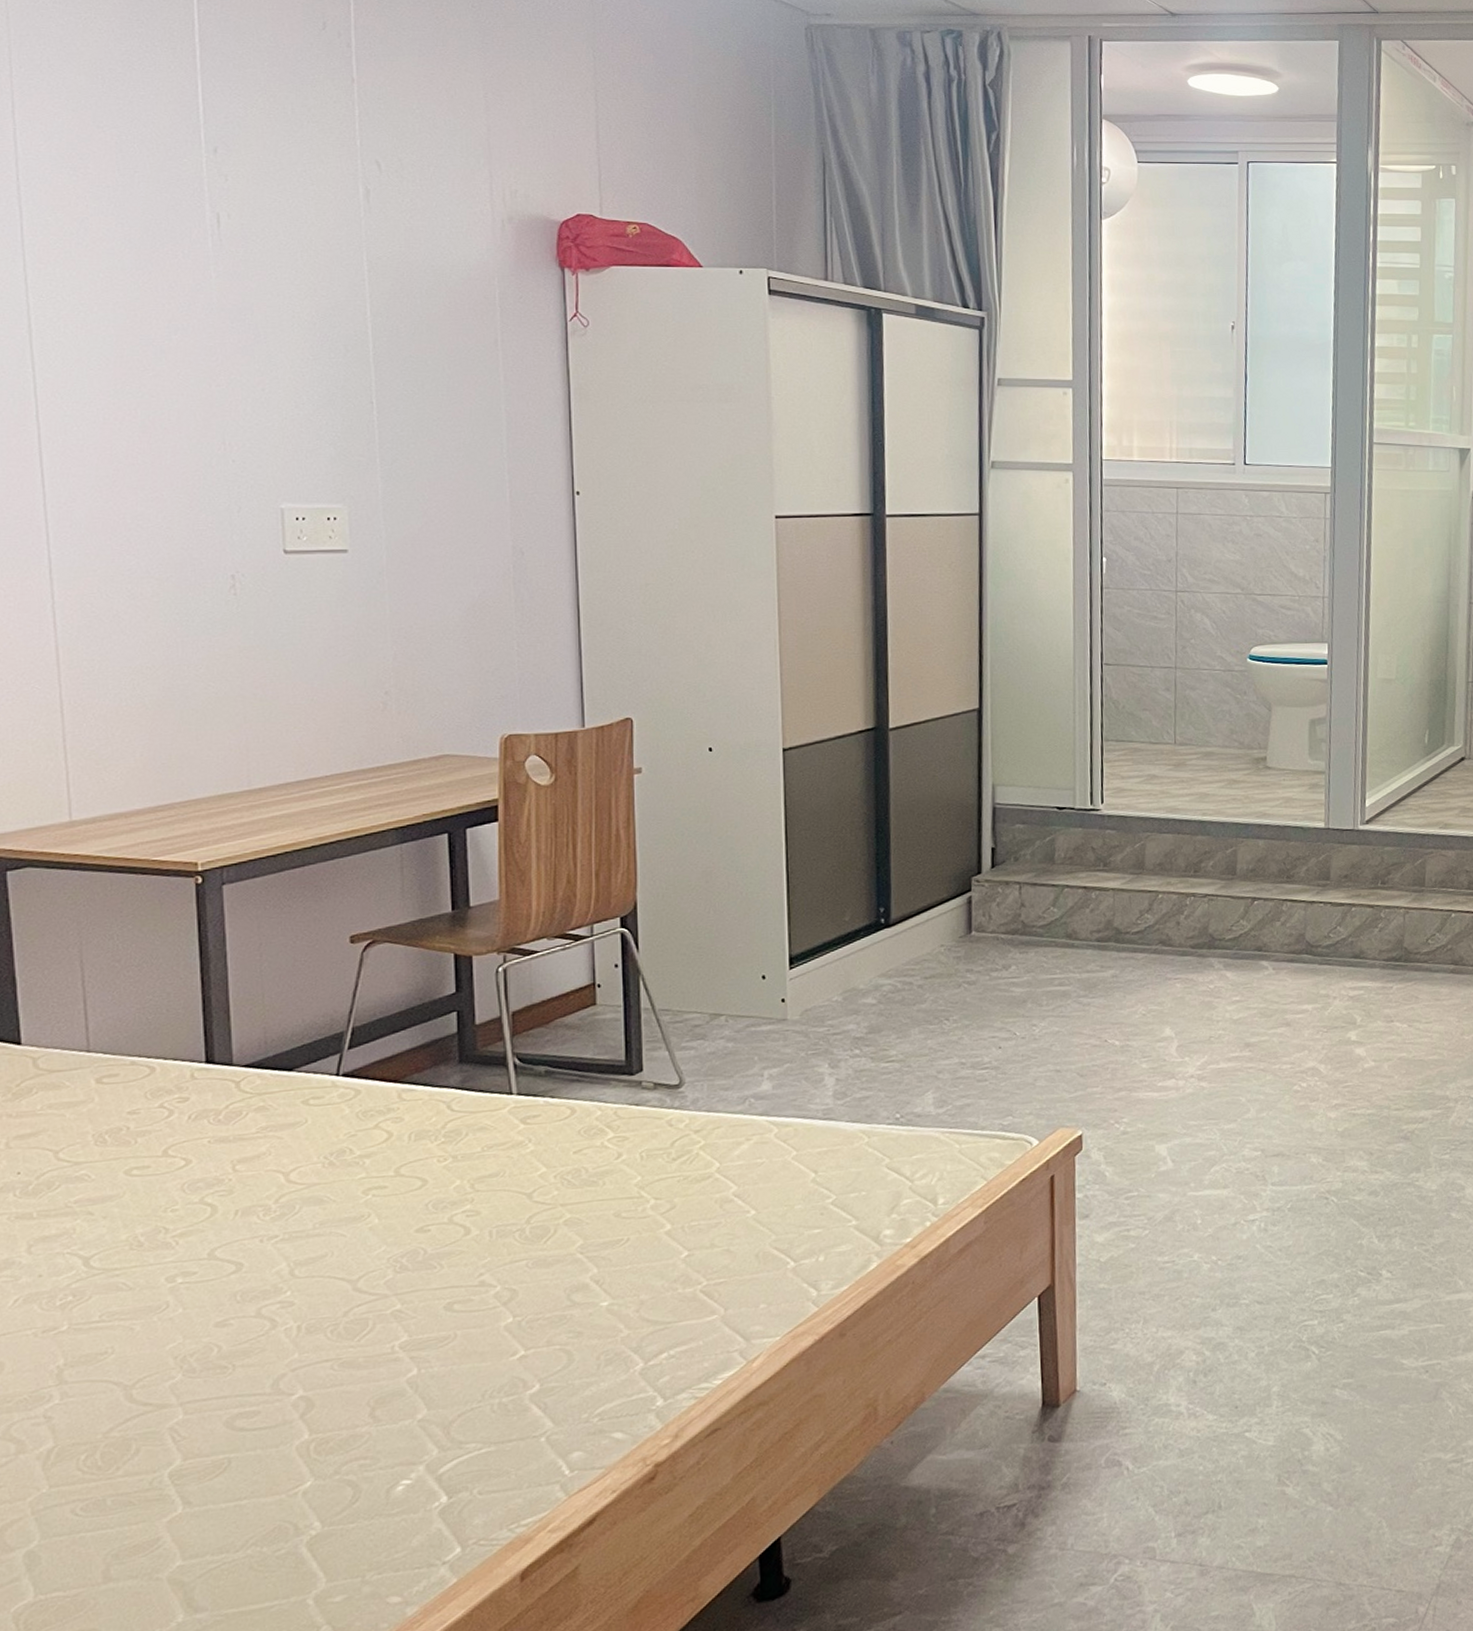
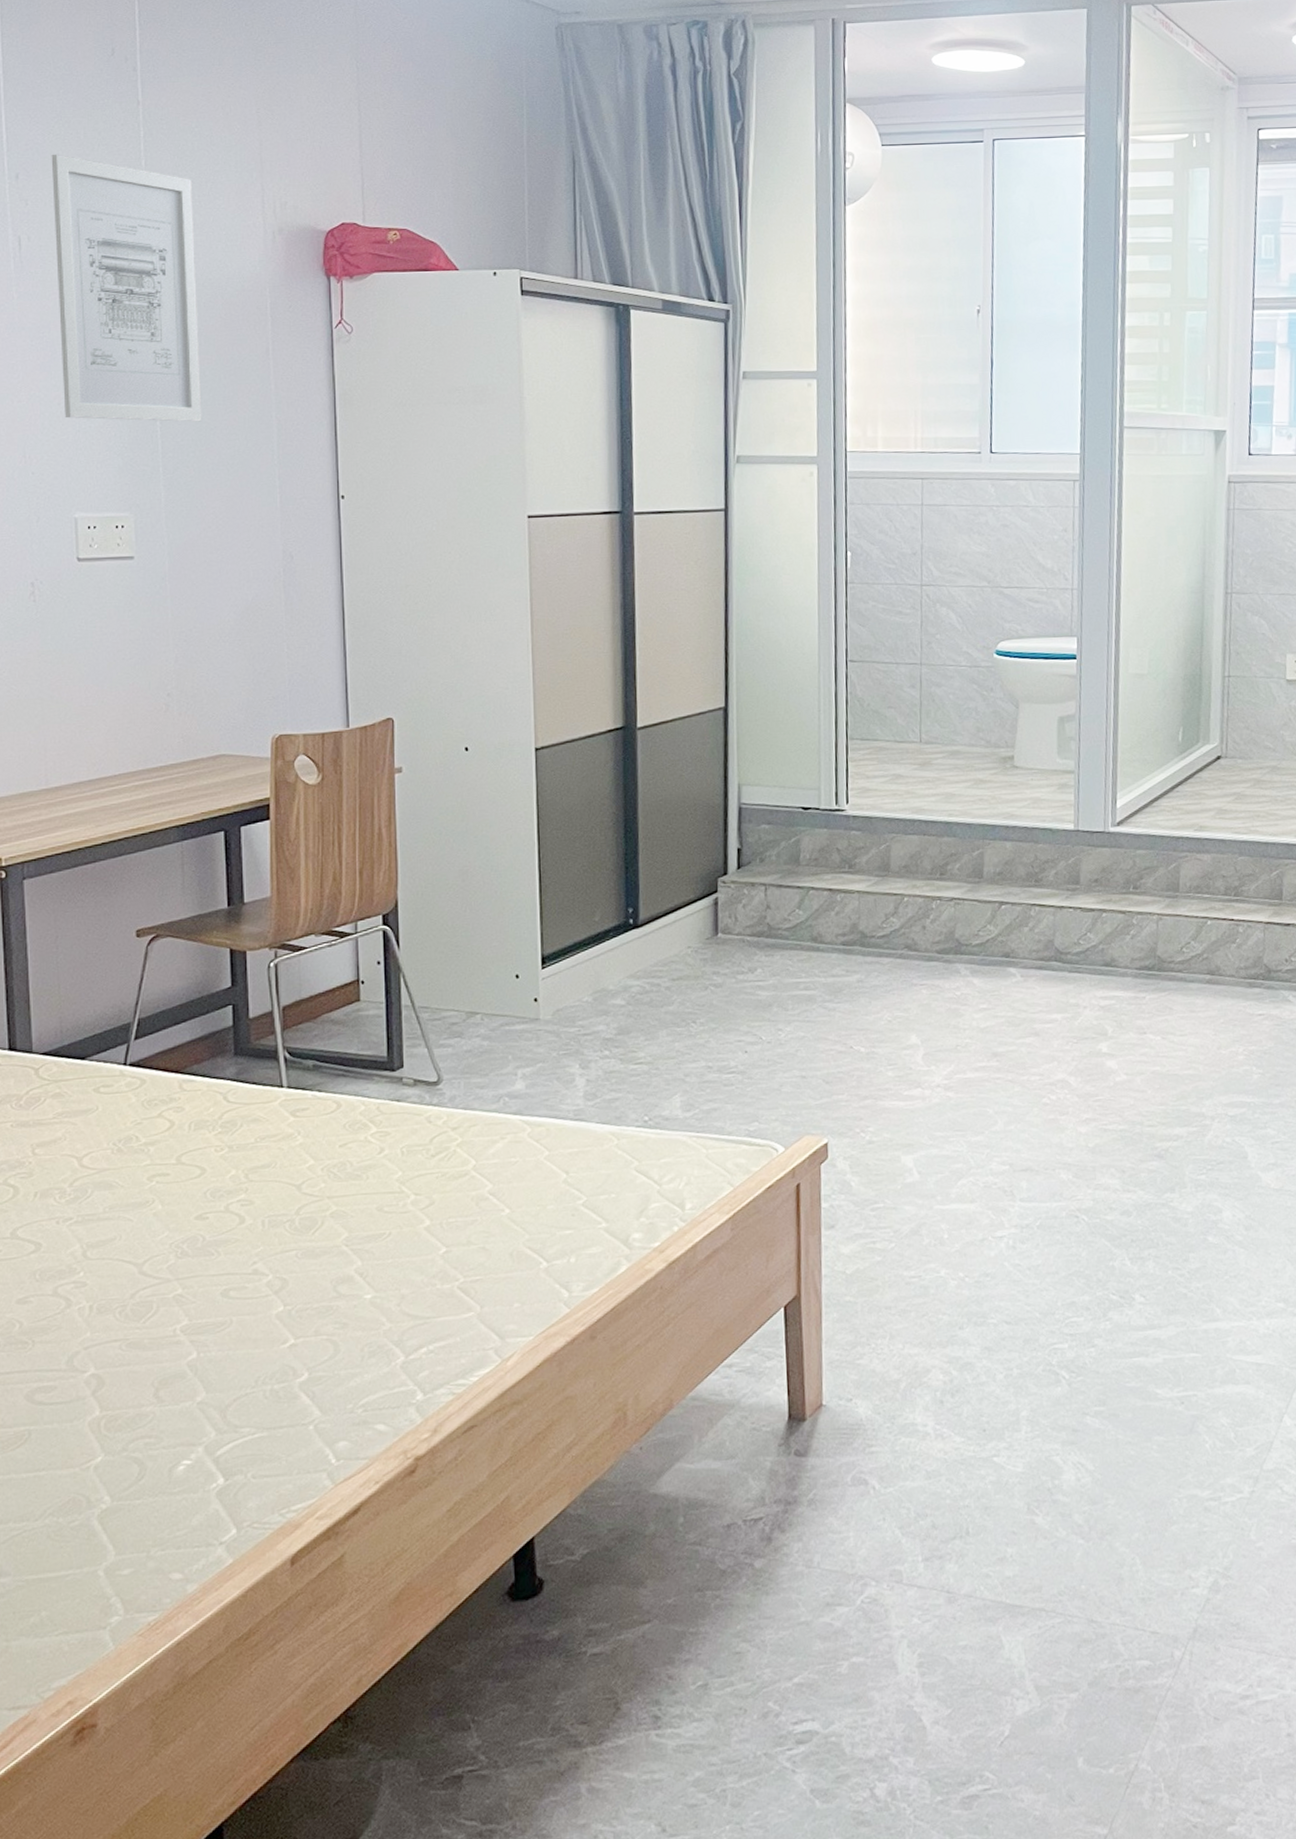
wall art: none [254,128,424,413] -> present [51,154,202,422]

